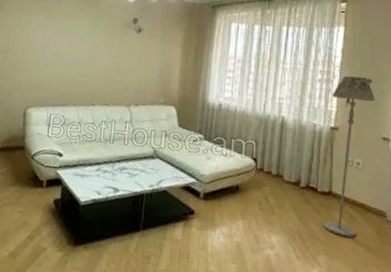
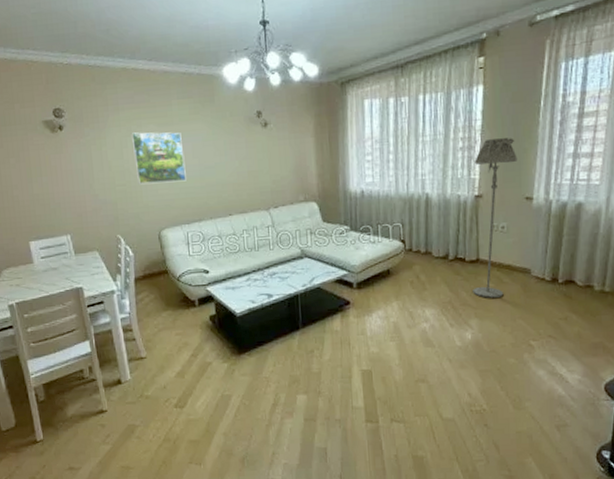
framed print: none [17,19,64,68] -> present [131,132,187,184]

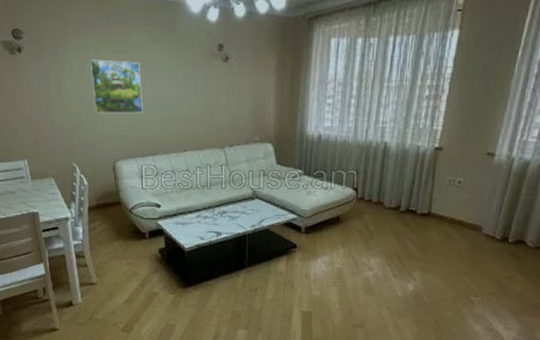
floor lamp: present [472,138,518,298] -> none [420,89,485,252]

